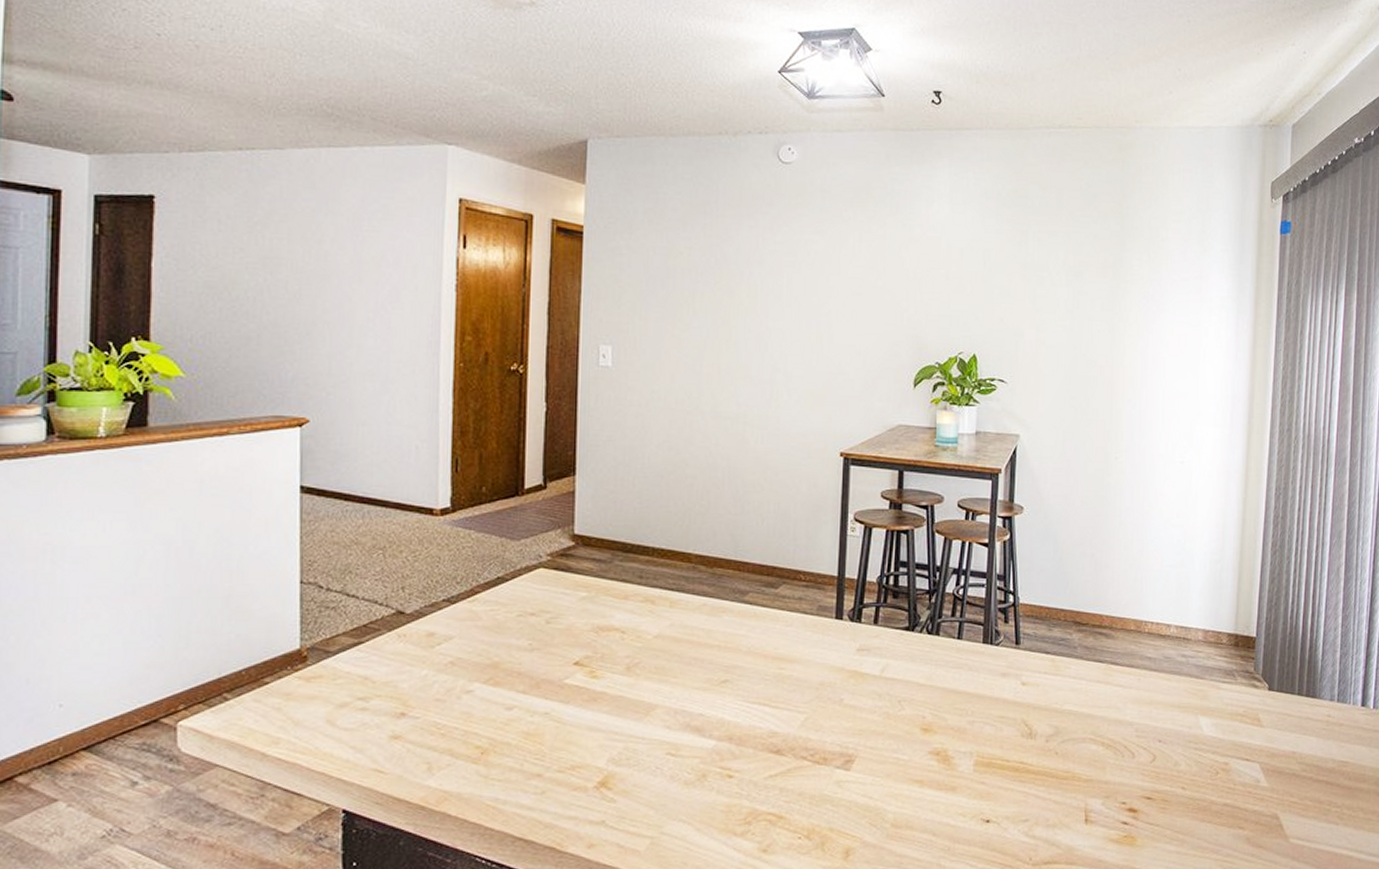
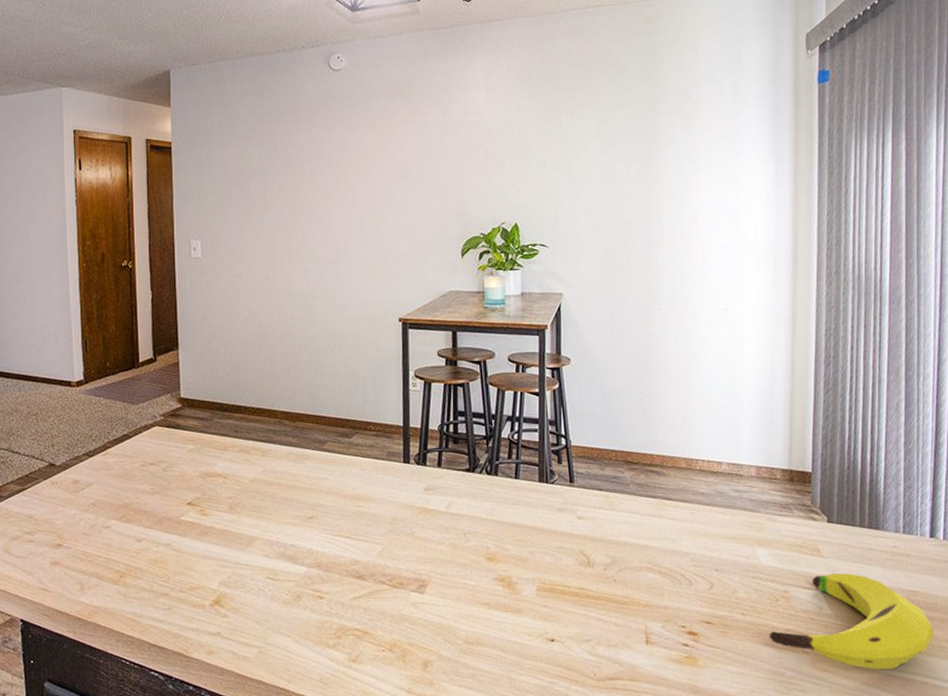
banana: none [1207,743,1361,844] -> present [769,572,934,669]

